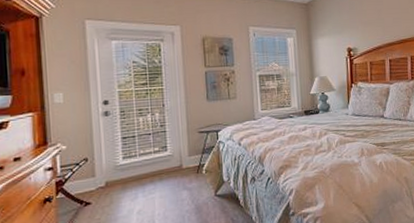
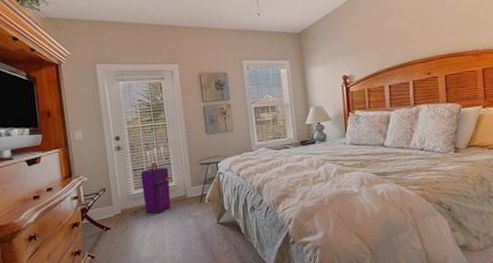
air purifier: none [115,130,164,189] -> present [130,162,171,216]

